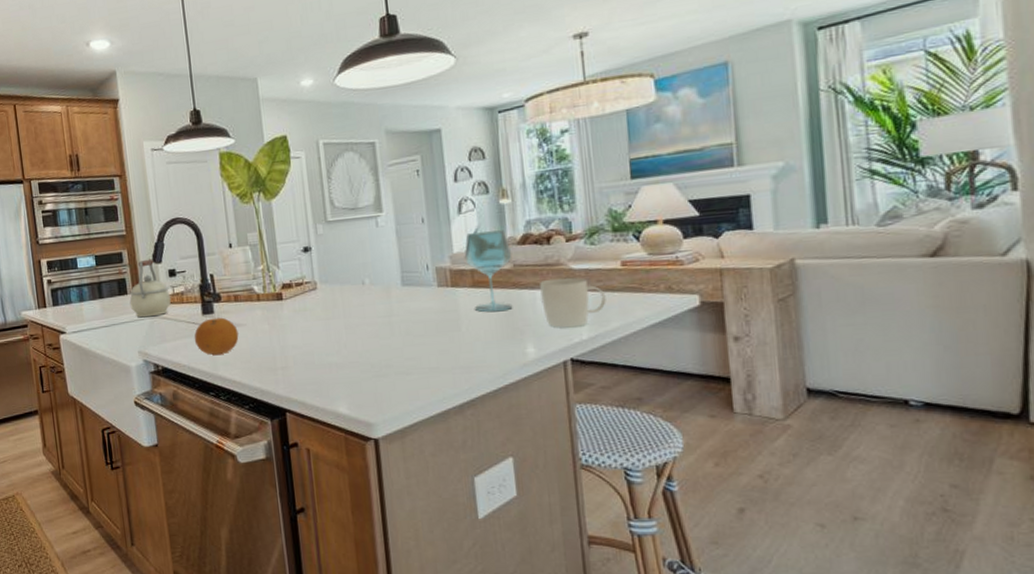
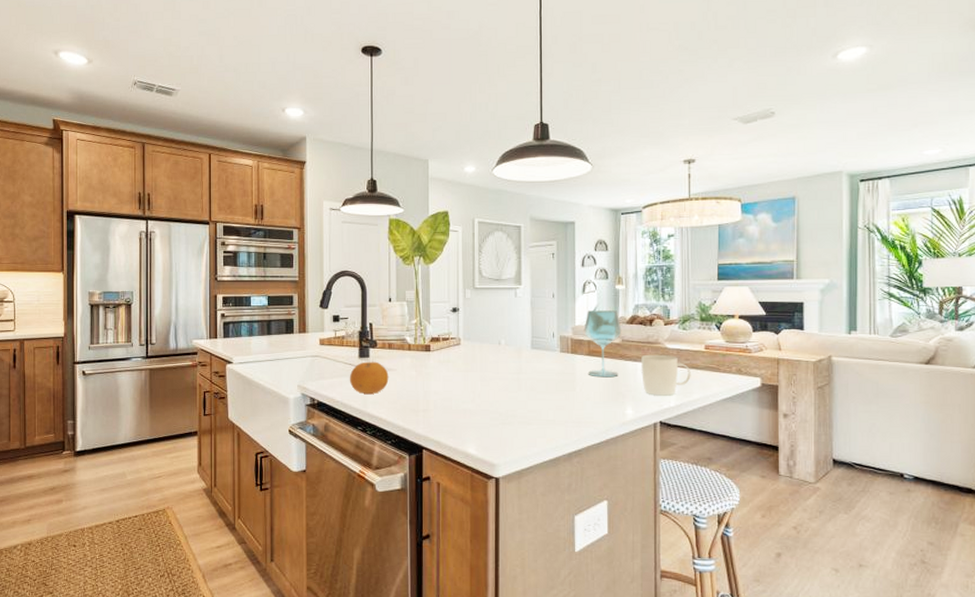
kettle: present [129,259,172,318] -> none [295,304,333,356]

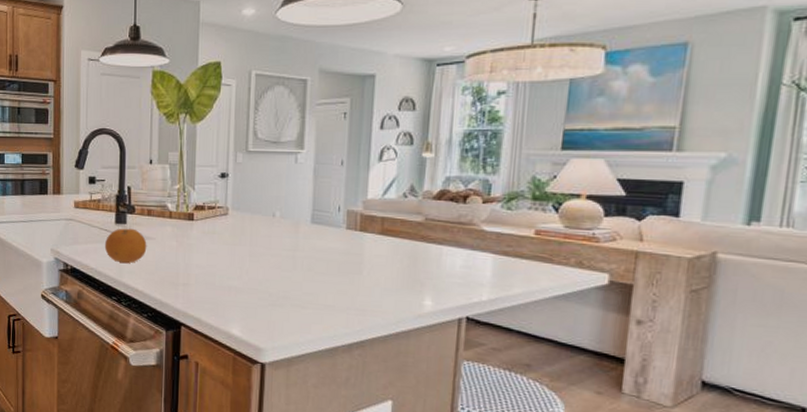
wine glass: present [584,310,622,378] -> none [377,182,426,262]
mug: present [641,354,691,396] -> none [447,237,514,288]

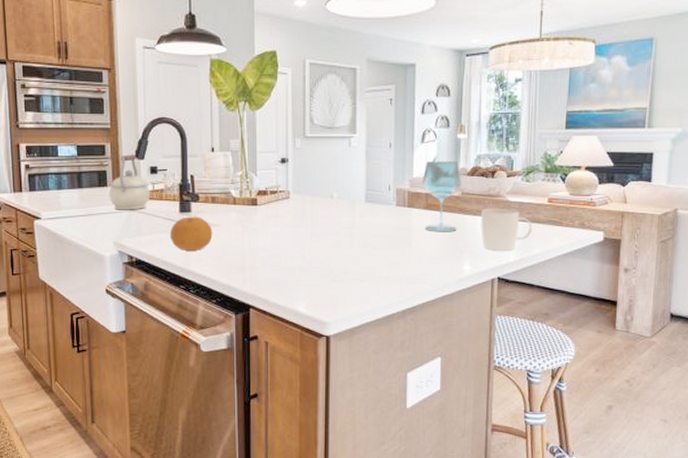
kettle: none [49,164,88,219] -> present [109,154,151,210]
wine glass: none [377,182,426,262] -> present [422,161,462,232]
mug: none [447,237,514,288] -> present [481,208,533,251]

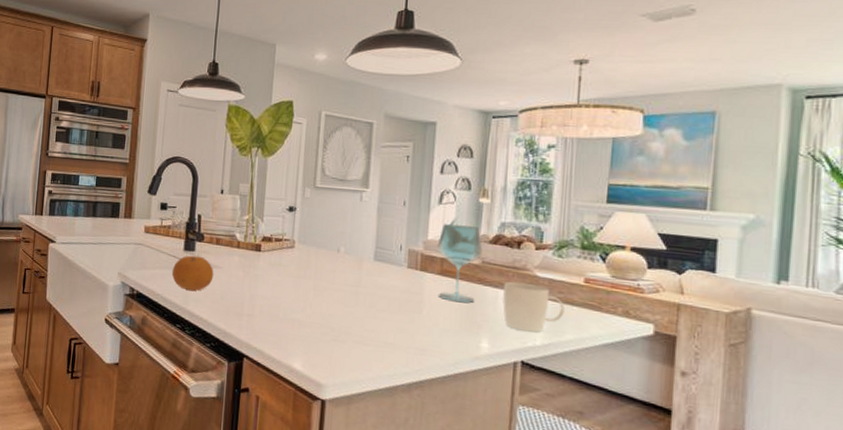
kettle: present [109,154,151,210] -> none [119,189,159,244]

